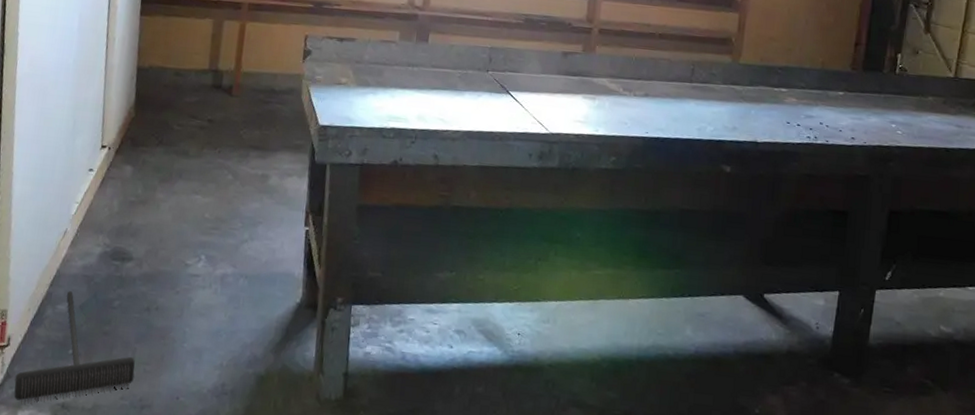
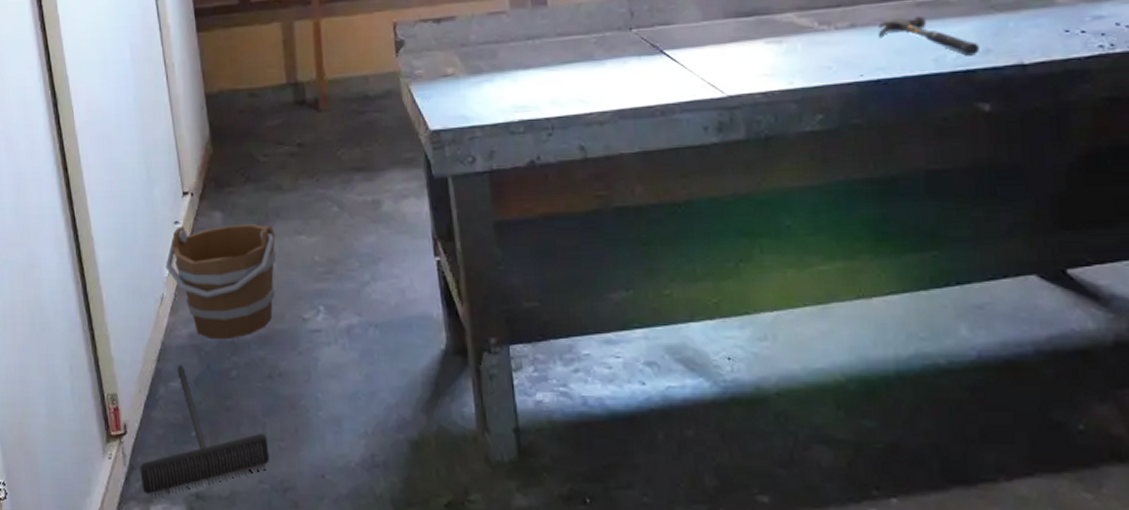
bucket: none [73,174,176,274] -> present [165,224,277,338]
claw hammer: none [663,94,729,131] -> present [878,15,979,56]

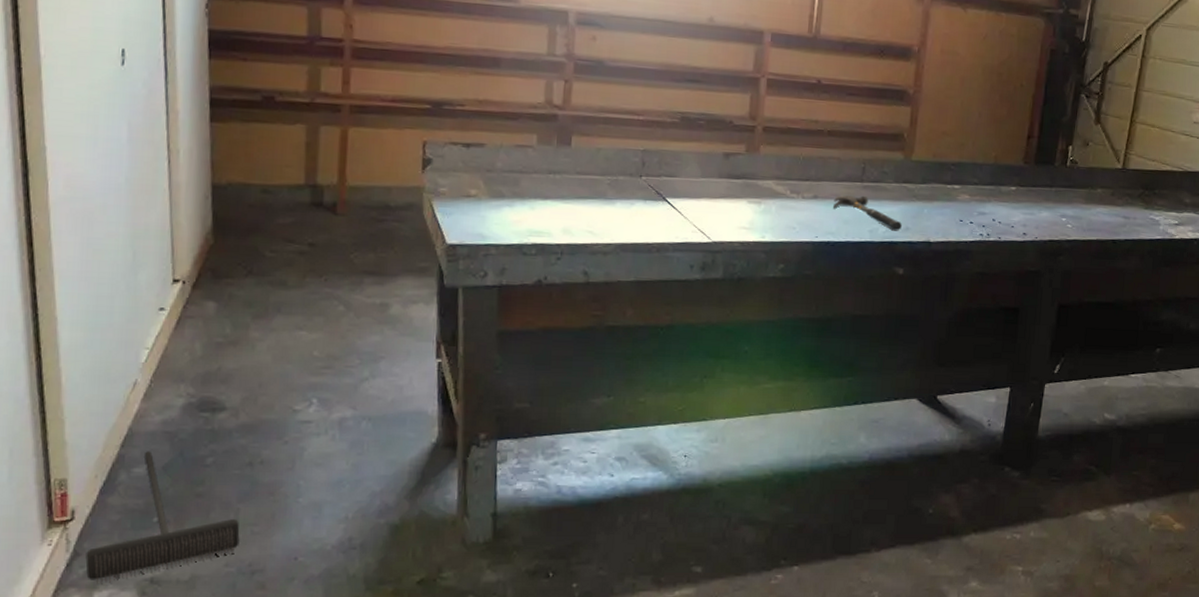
bucket: present [165,224,277,338] -> none [143,313,274,426]

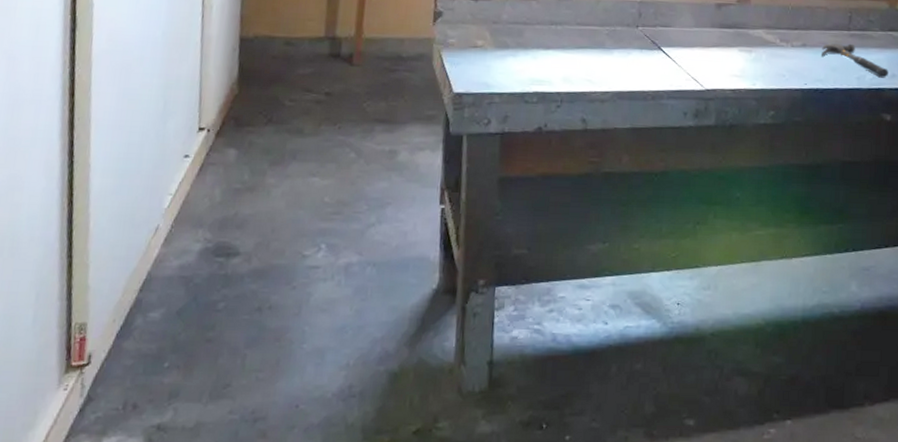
wire broom: present [85,451,240,584] -> none [97,296,246,431]

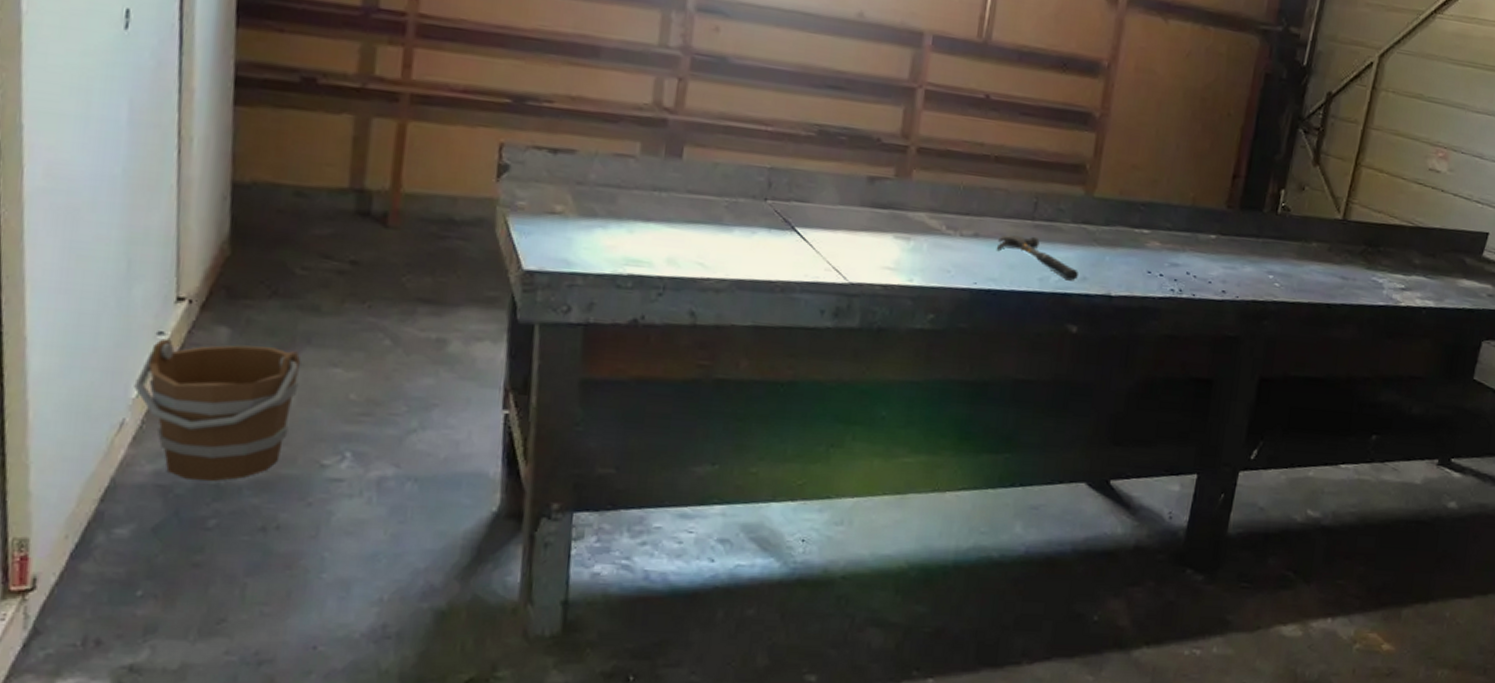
bucket: none [166,160,289,271] -> present [134,338,301,481]

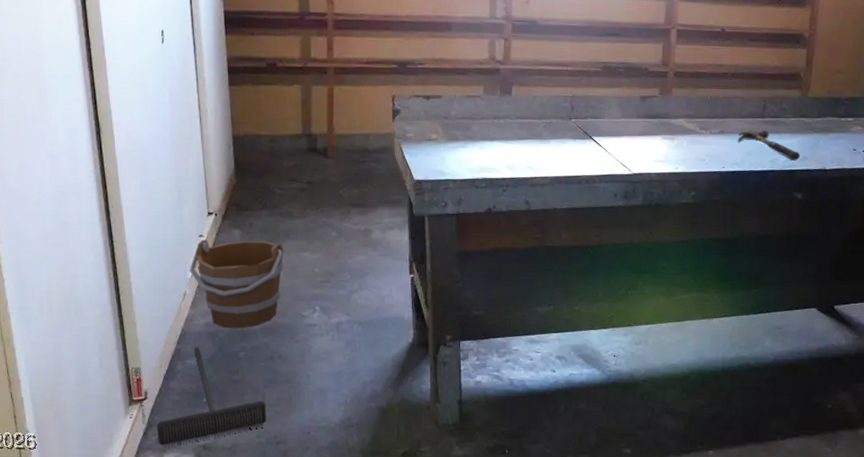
wire broom: none [47,508,246,671] -> present [157,347,267,449]

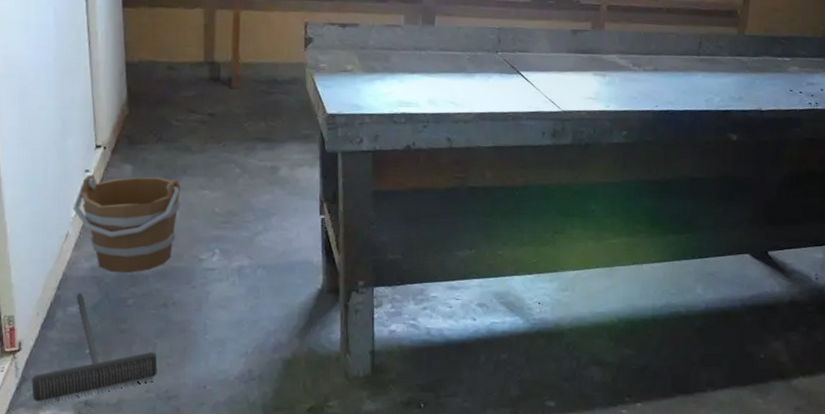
claw hammer: present [738,130,800,161] -> none [672,68,736,101]

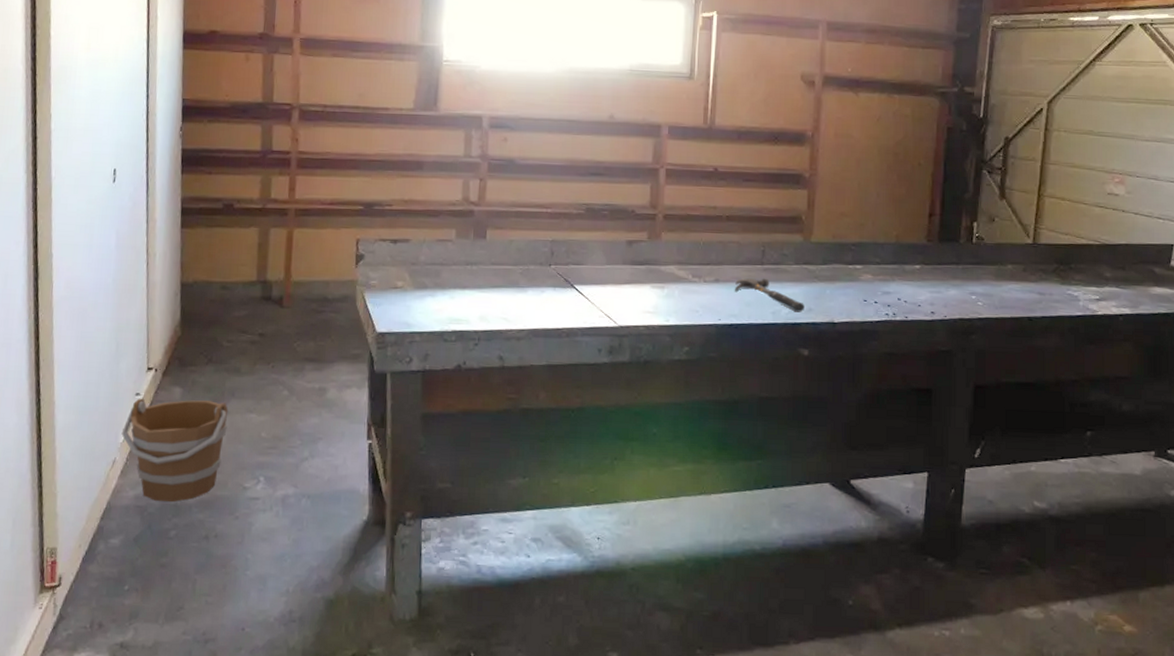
wire broom: present [31,293,158,405] -> none [68,523,196,647]
claw hammer: none [672,68,736,101] -> present [735,278,804,313]

